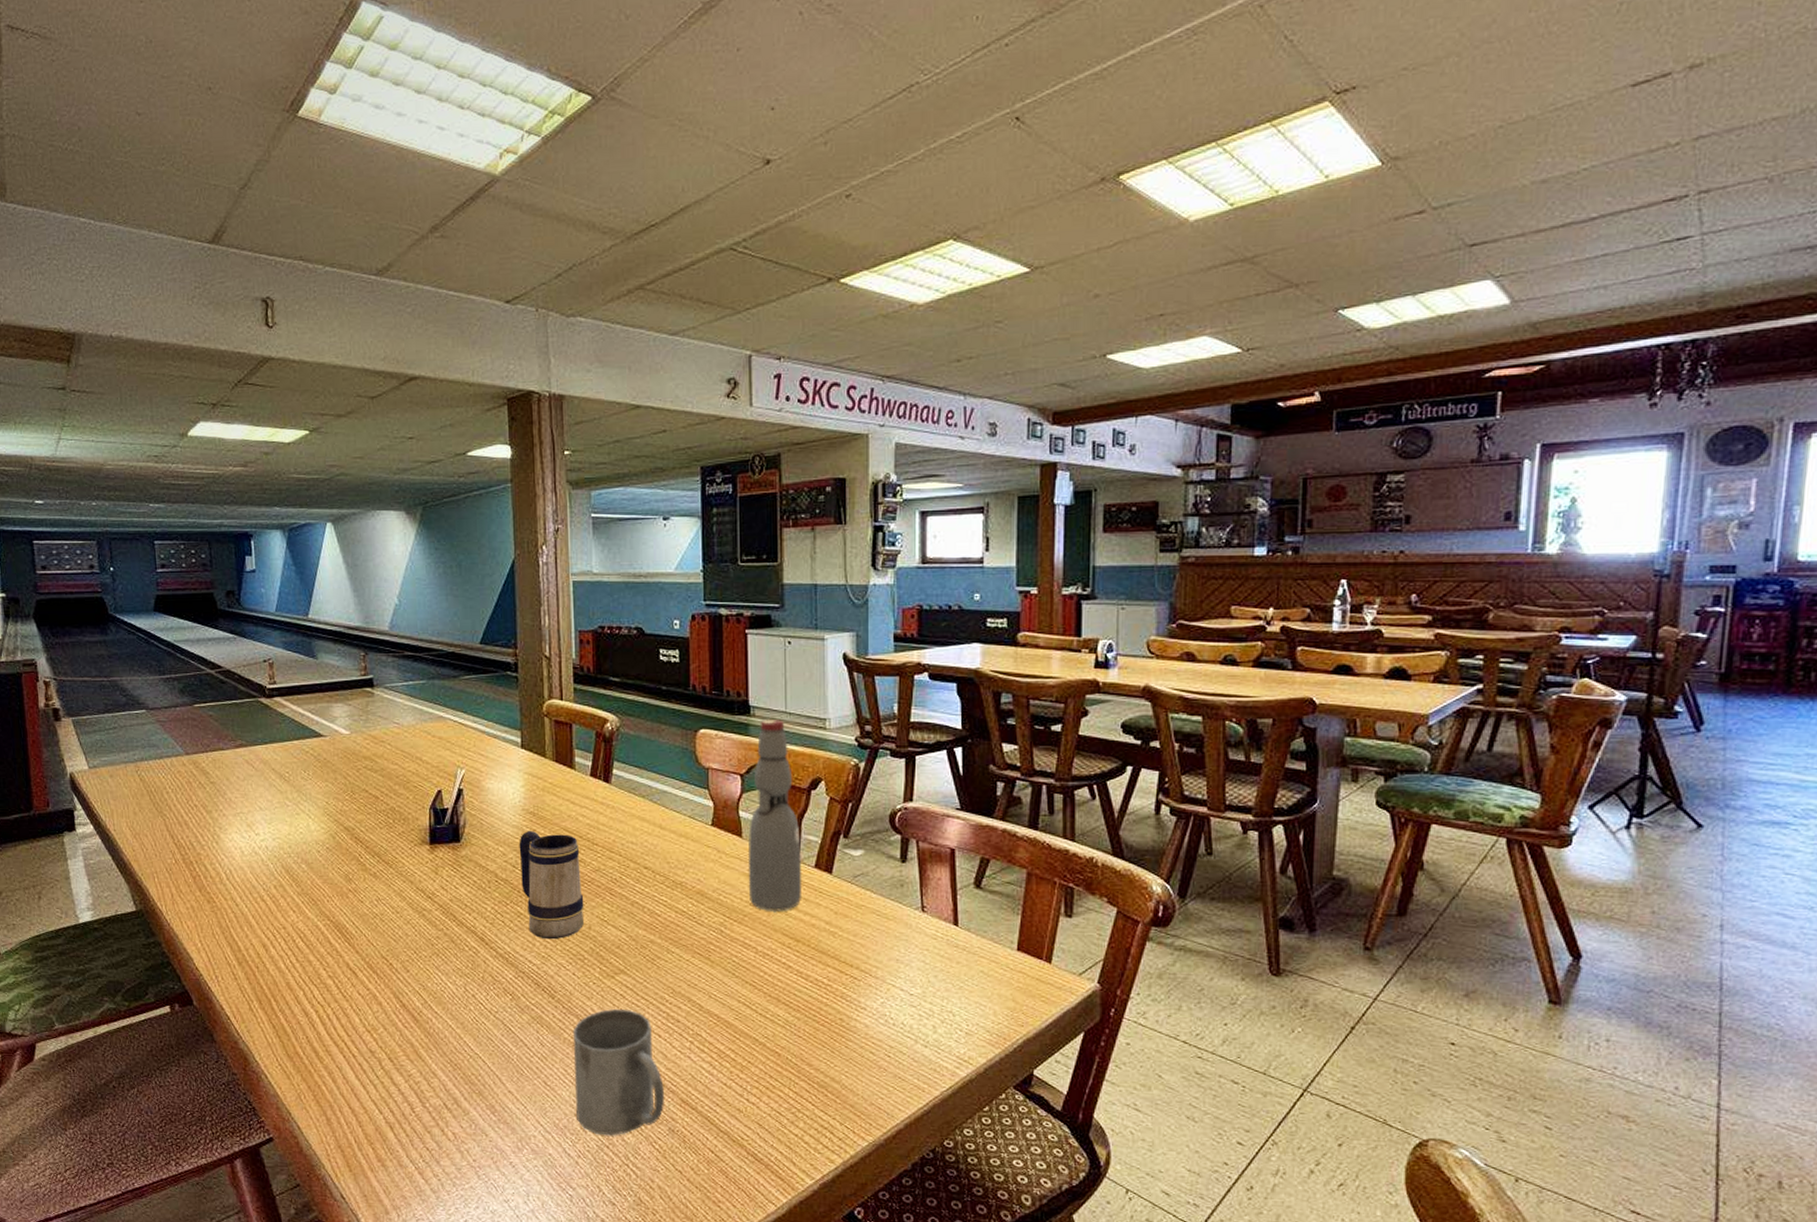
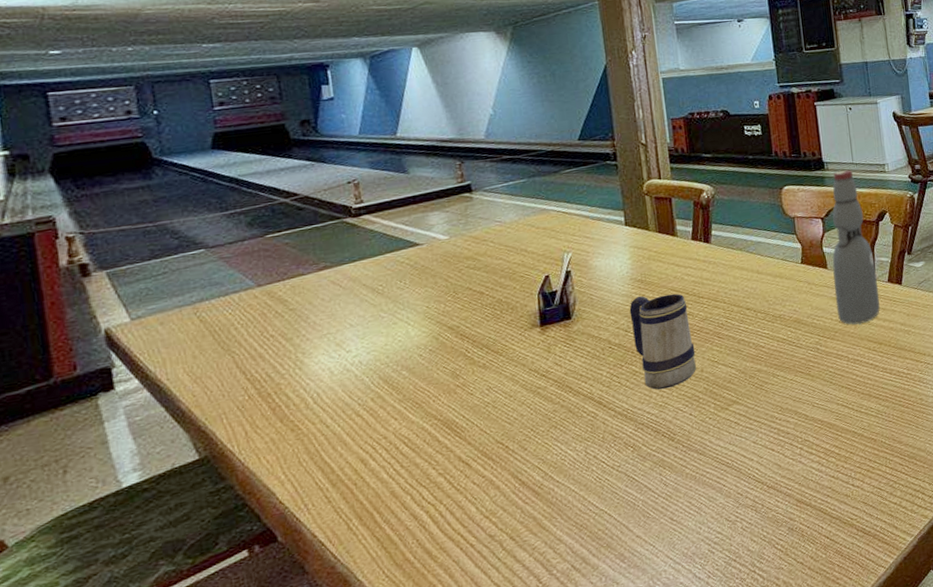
mug: present [572,1008,665,1136] -> none [693,434,783,552]

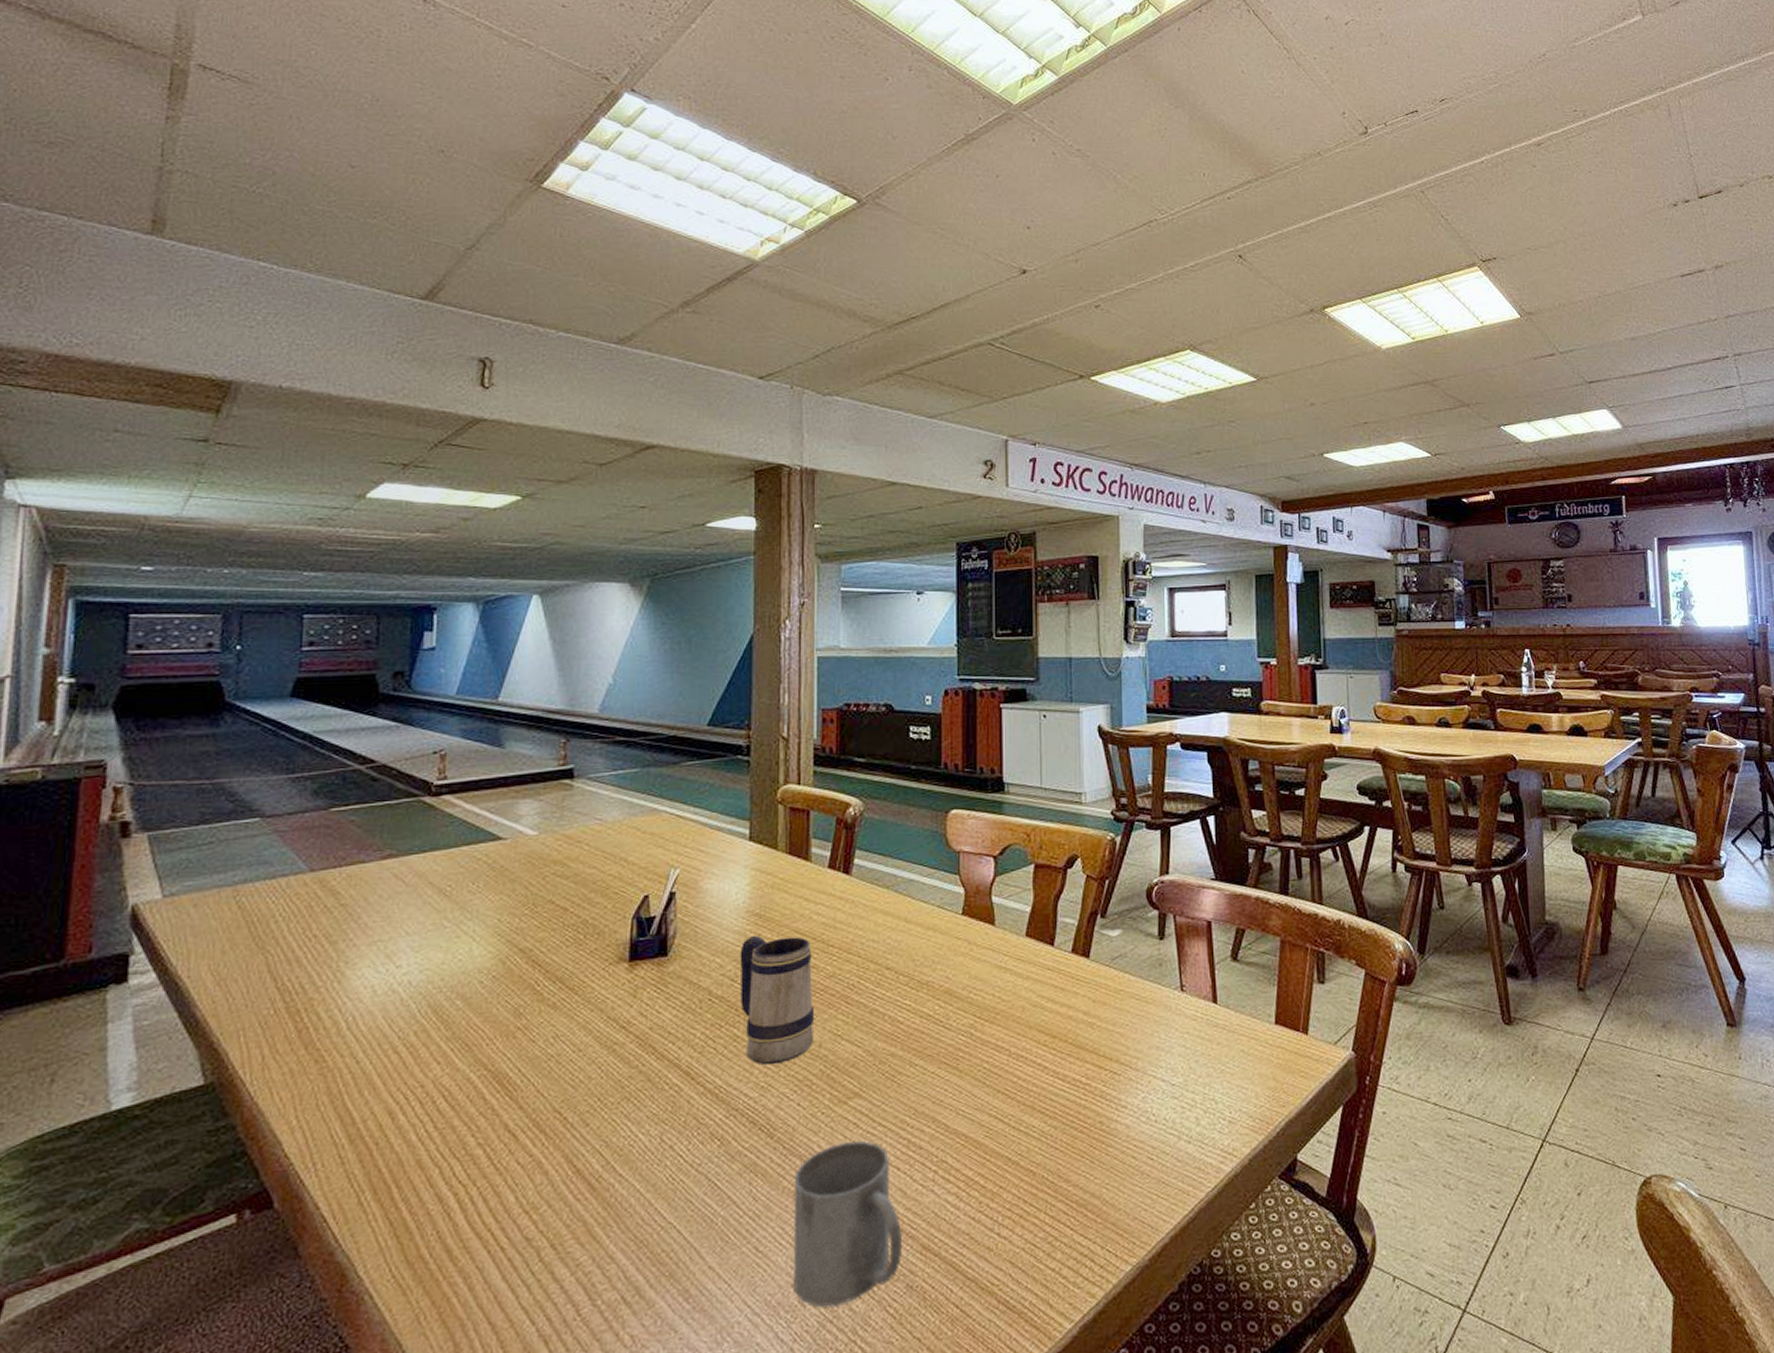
mug: none [693,434,783,552] -> present [793,1141,903,1307]
bottle: present [832,170,880,325] -> none [1000,796,1059,1007]

